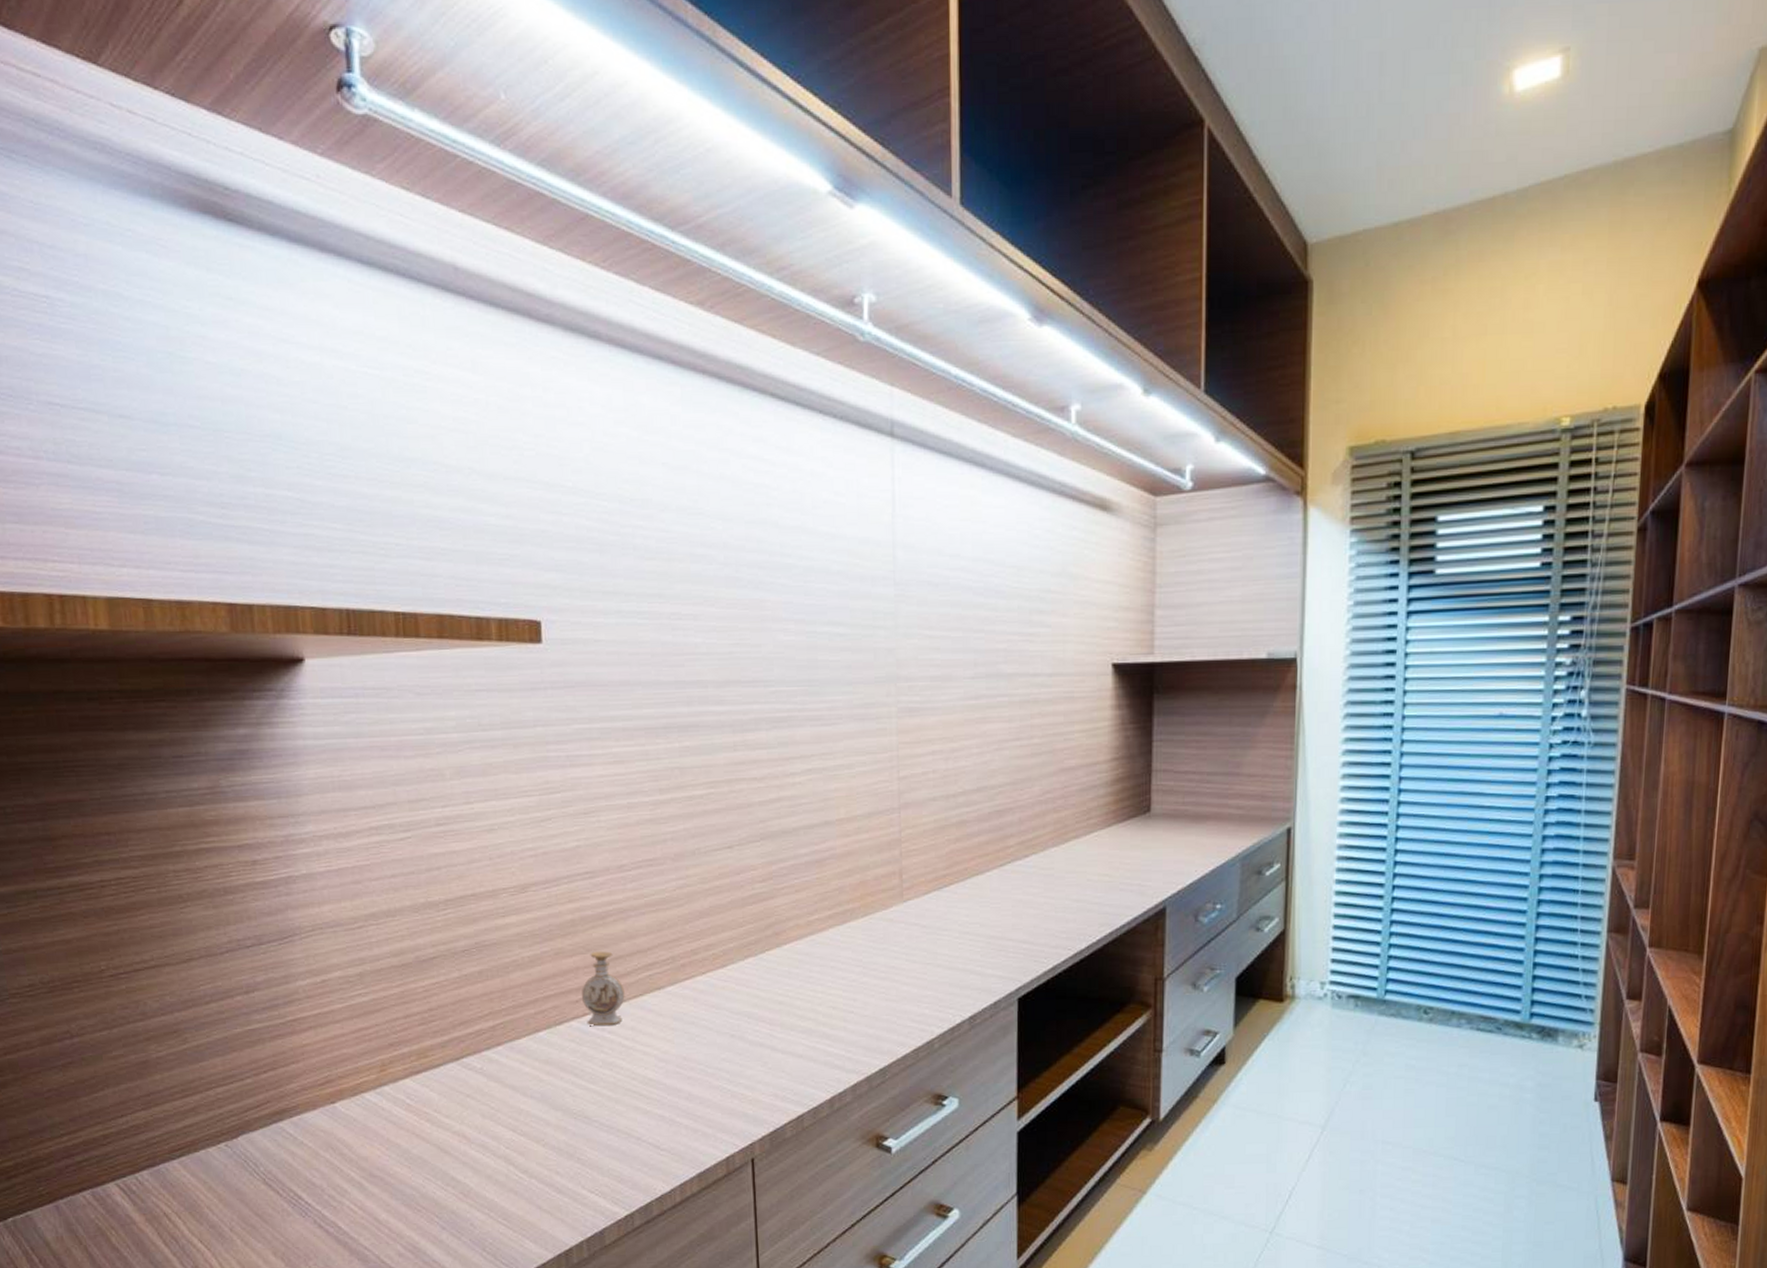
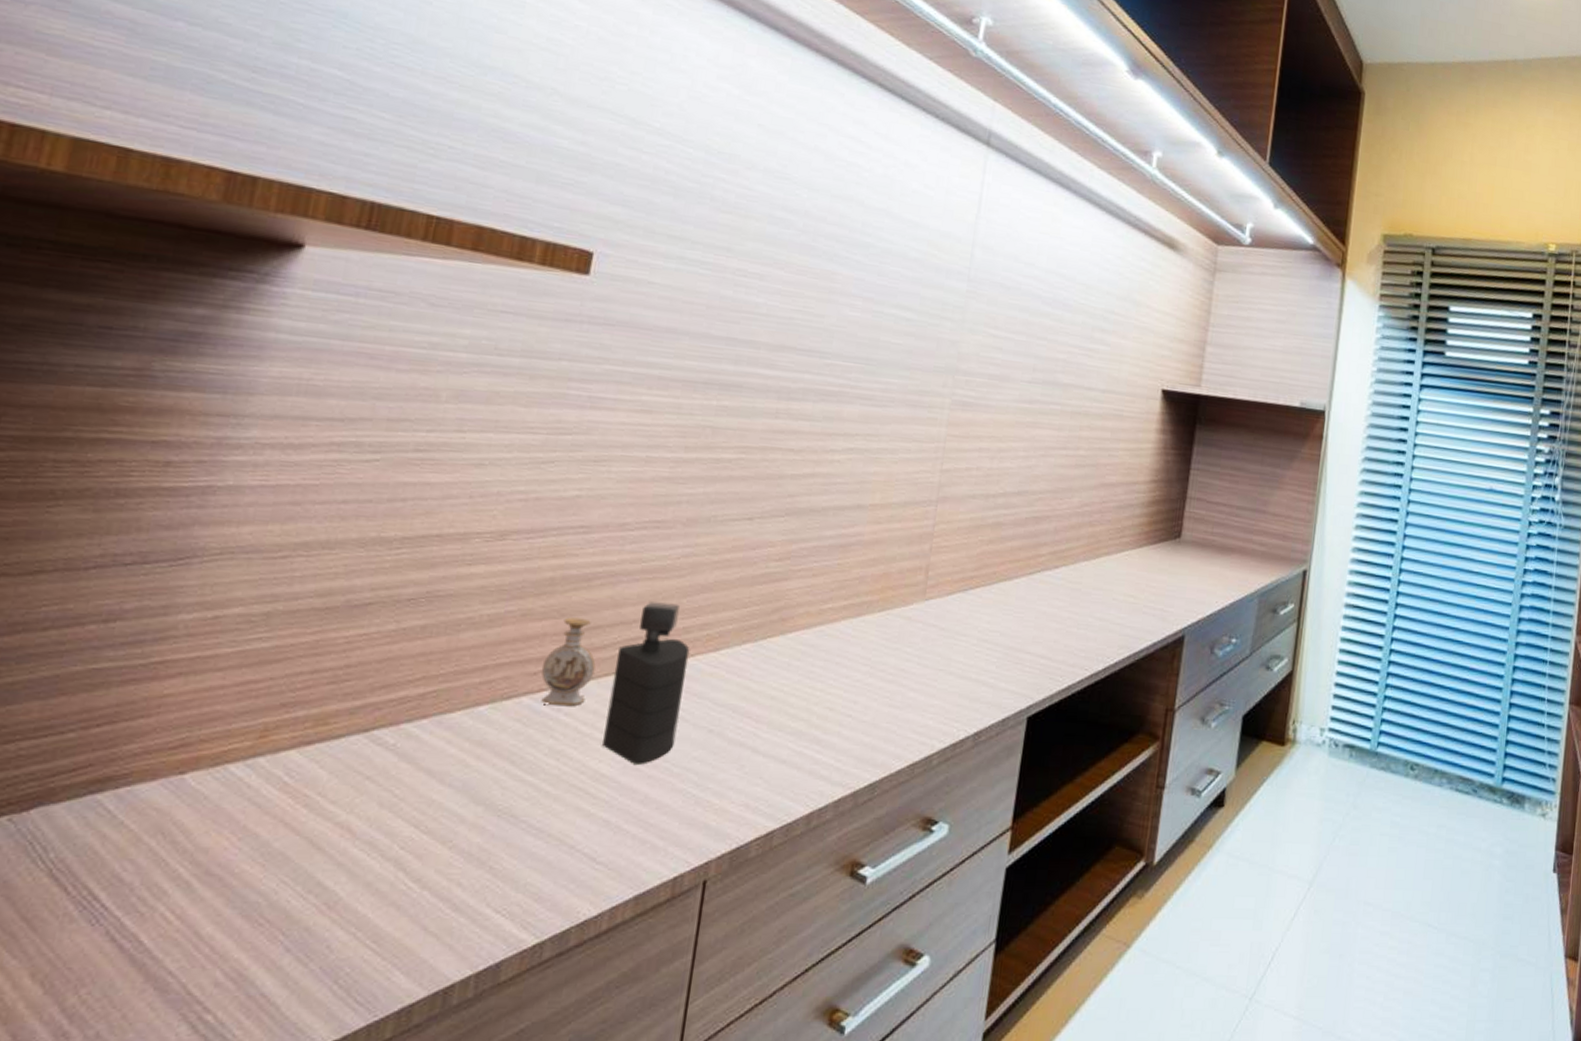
perfume bottle: none [640,930,704,1068] -> present [603,602,690,764]

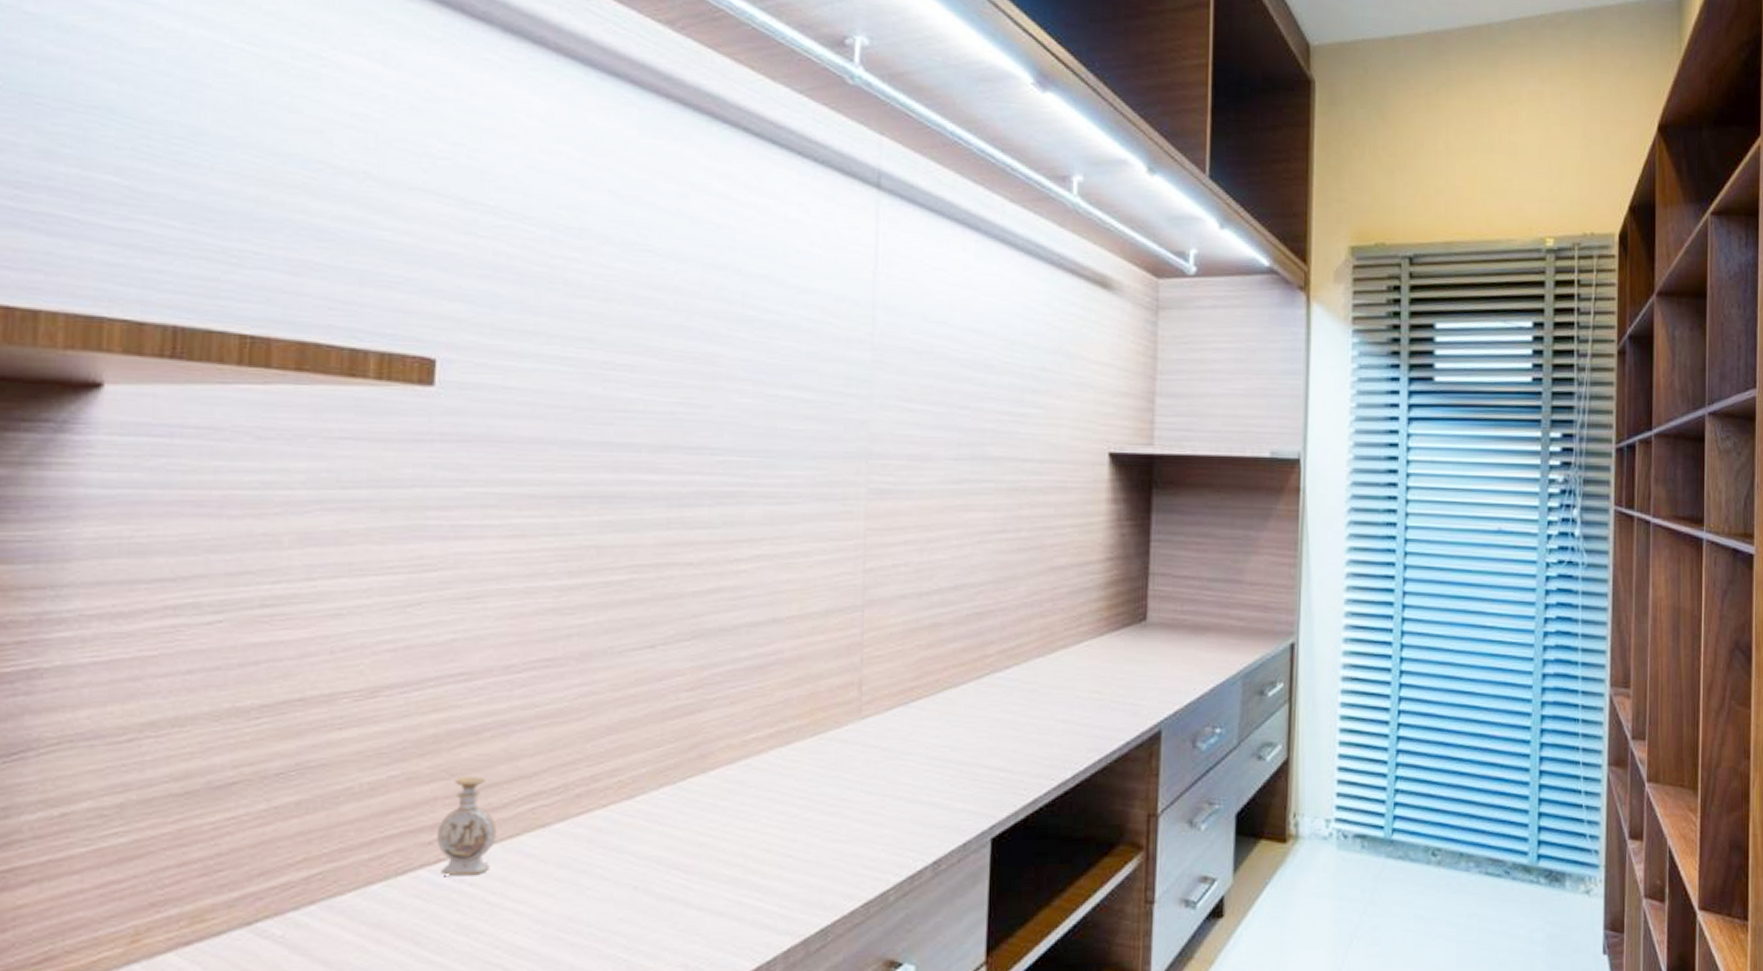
perfume bottle: present [603,602,690,764] -> none [515,750,601,932]

